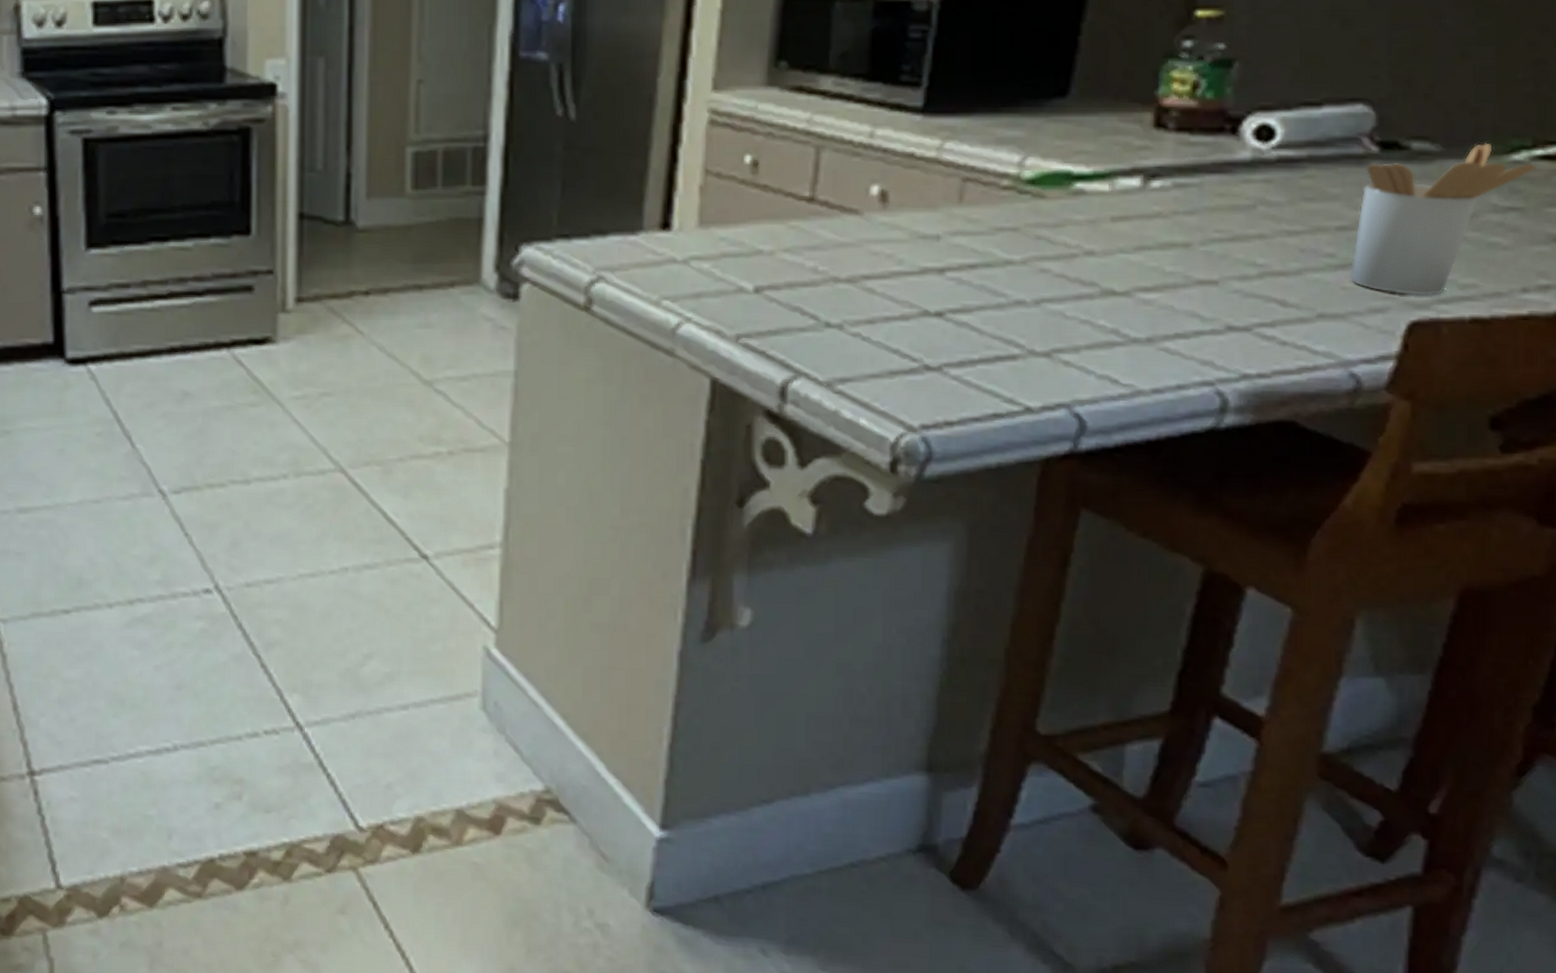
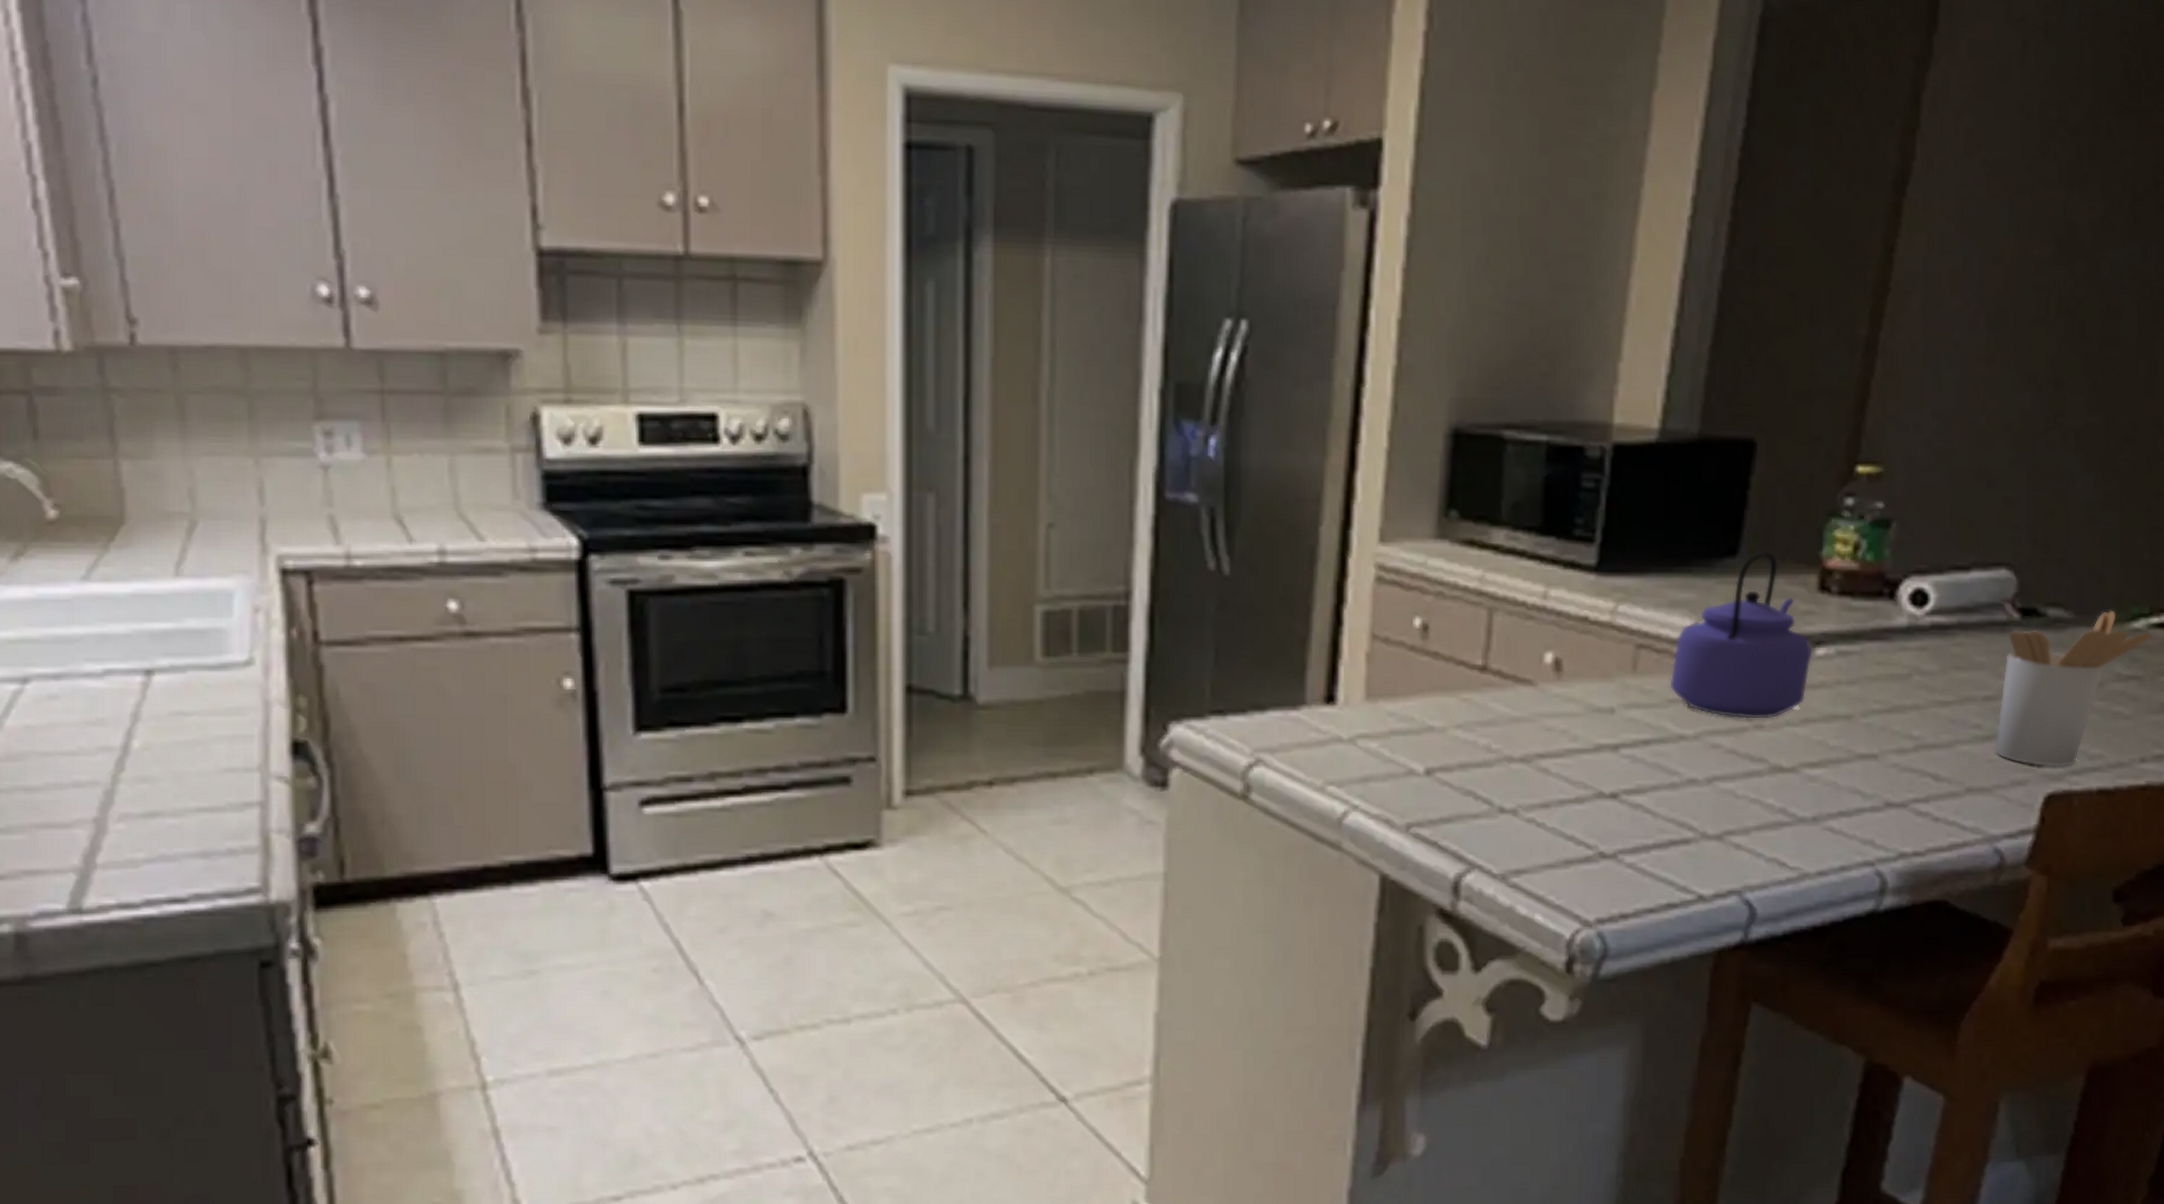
kettle: none [997,91,1147,246] -> present [1670,550,1812,719]

